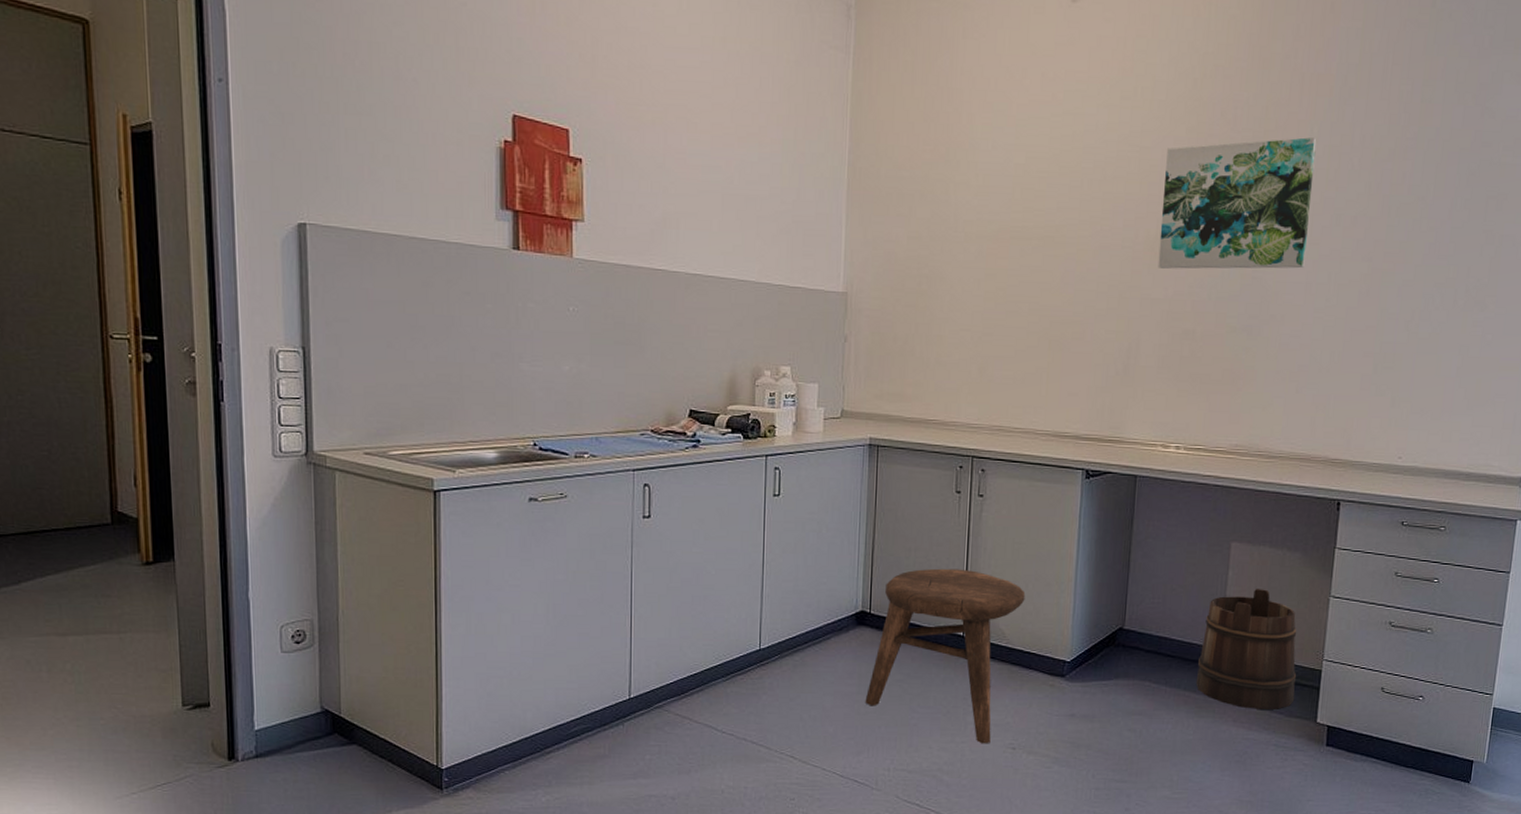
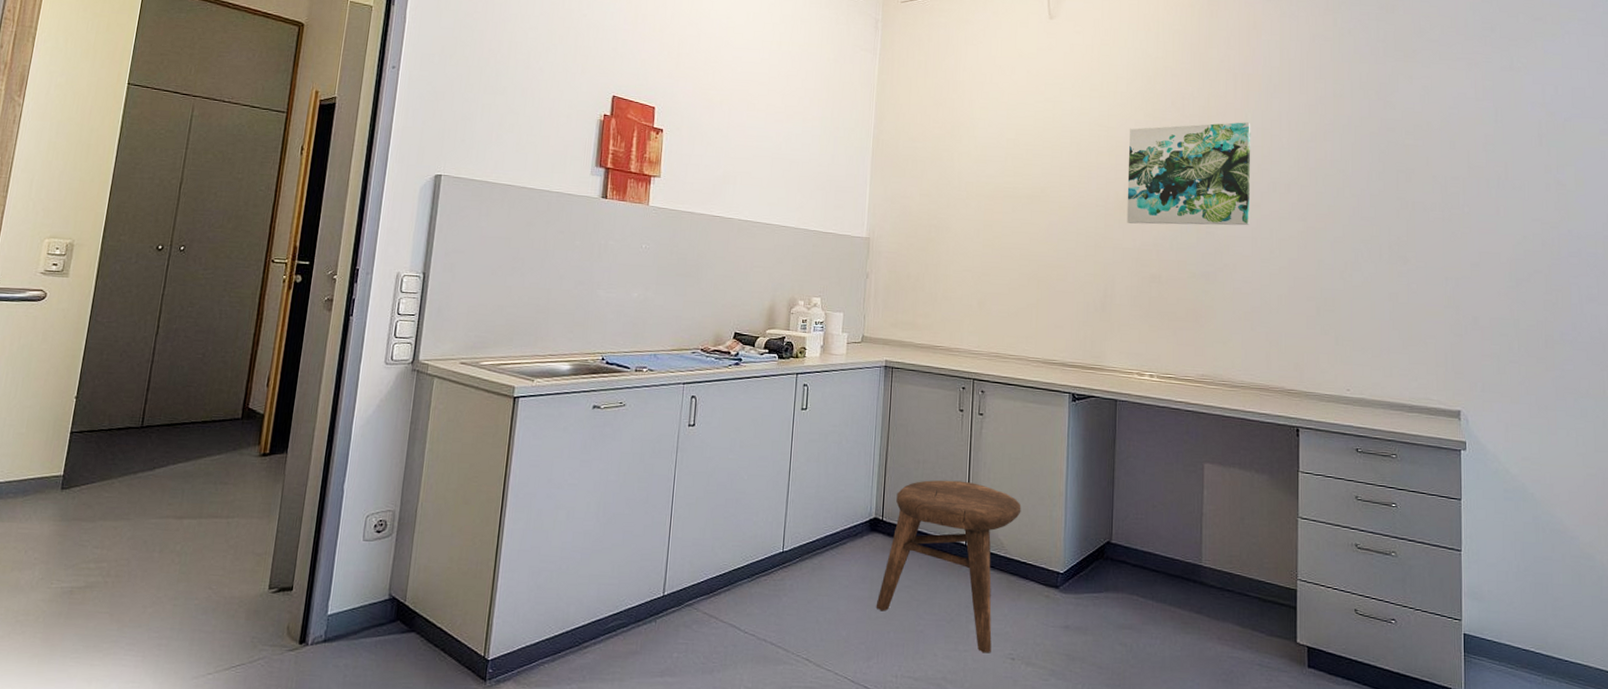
bucket: present [1195,588,1297,709] -> none [1180,507,1274,628]

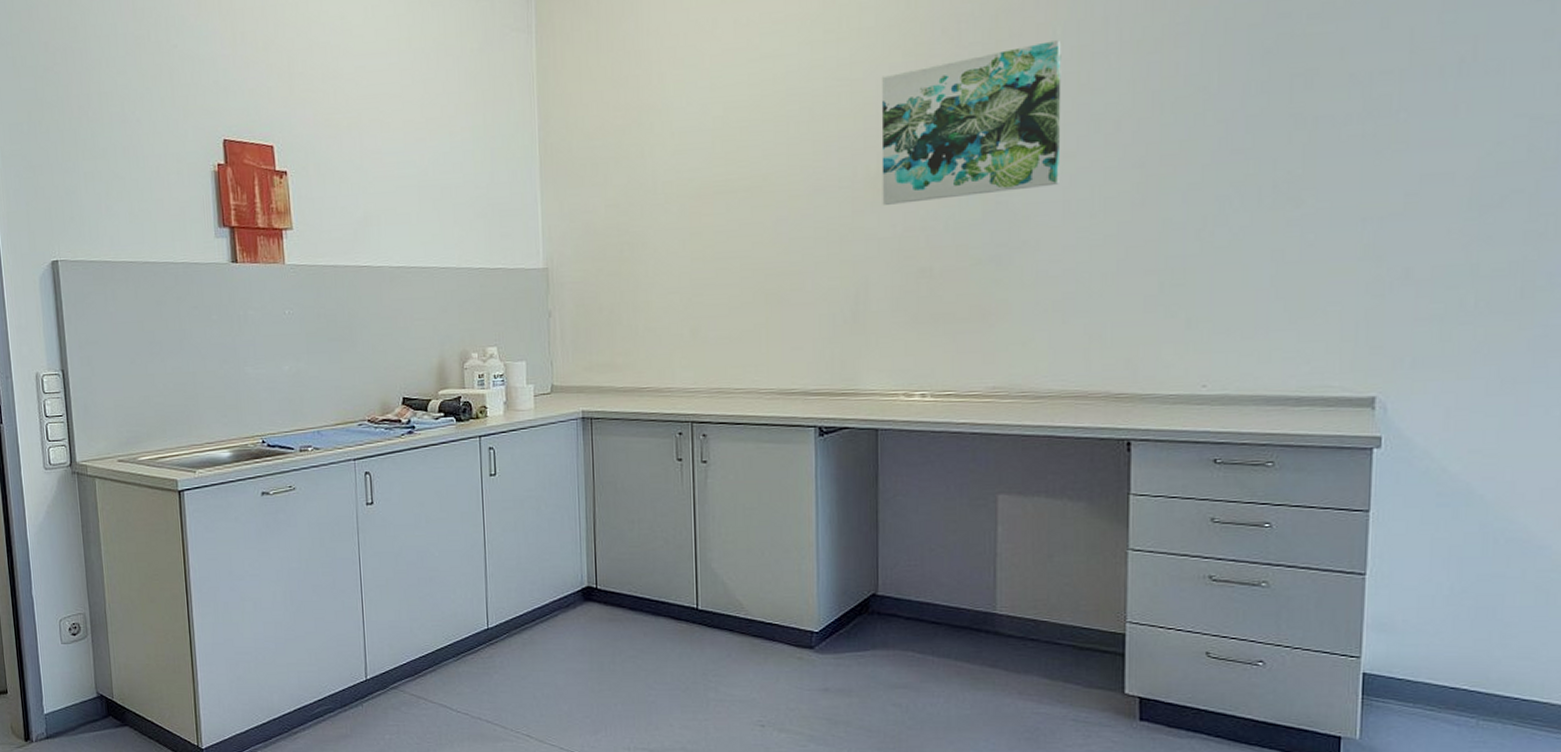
stool: present [876,480,1021,653] -> none [598,539,762,721]

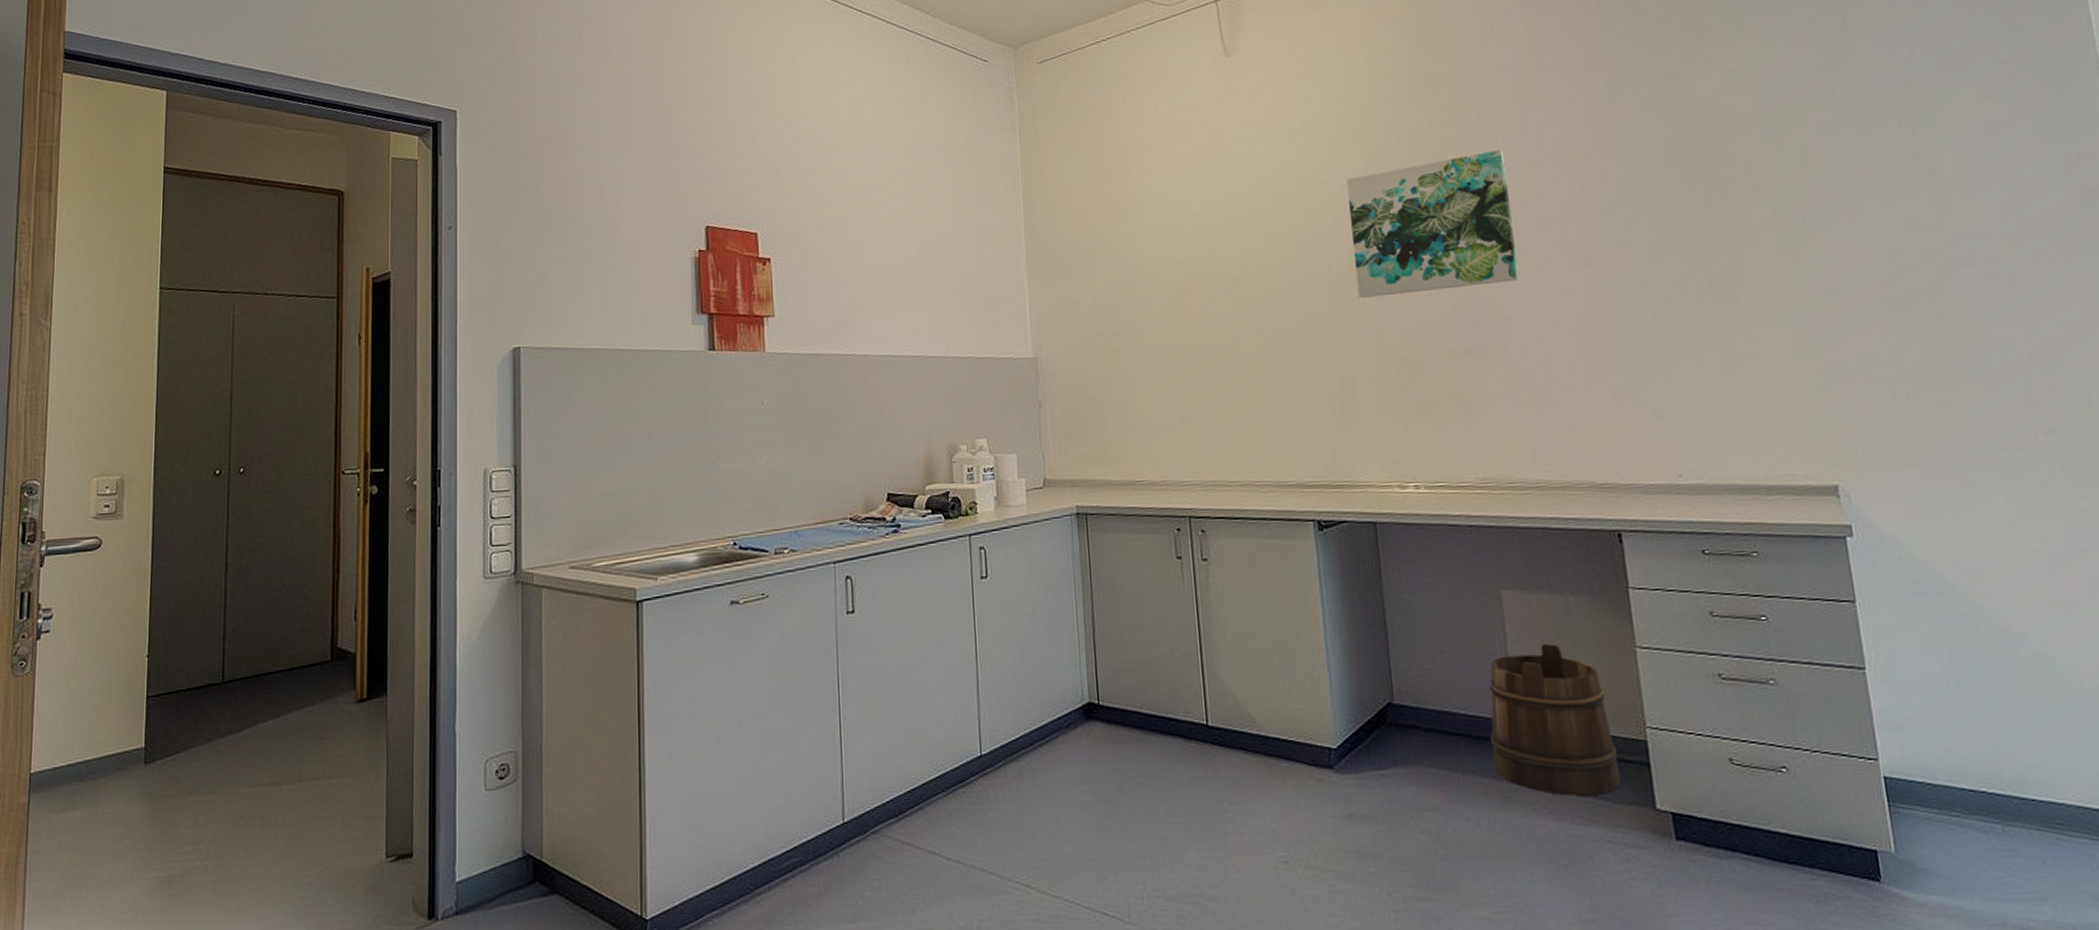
bucket: none [968,543,1094,680] -> present [1489,643,1622,796]

